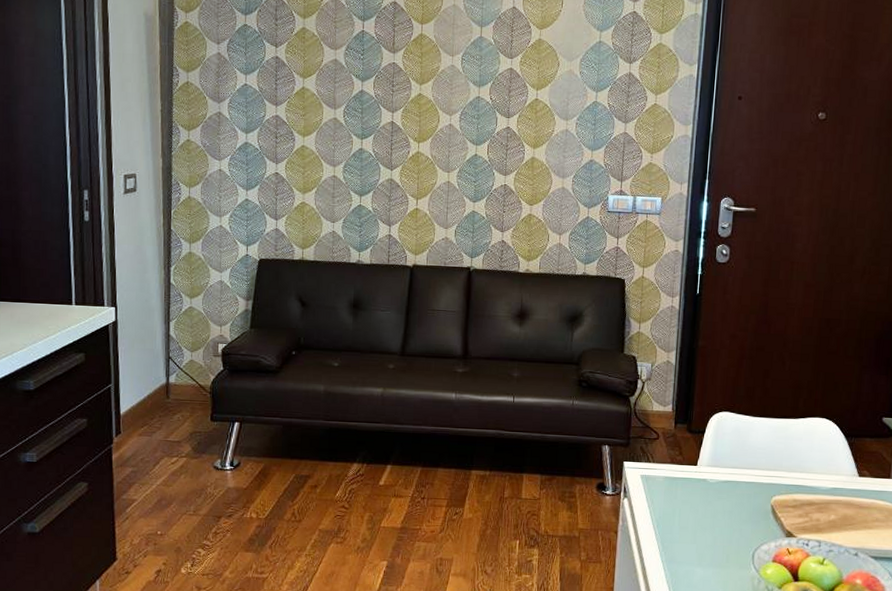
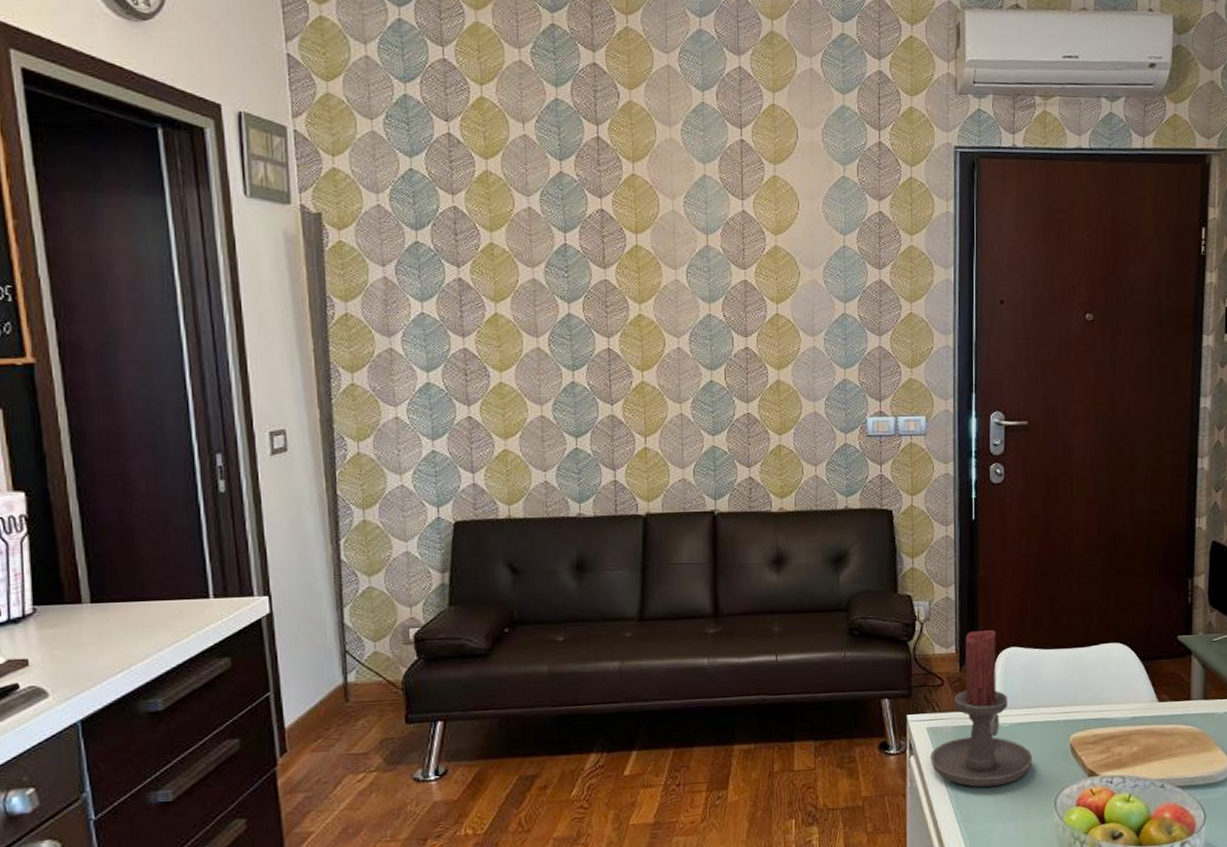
candle holder: none [641,394,736,535] -> present [929,630,1033,787]

